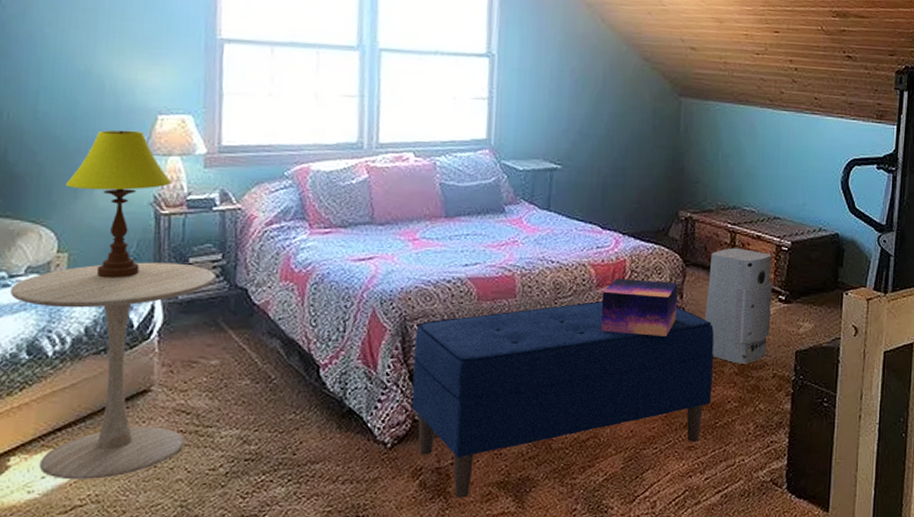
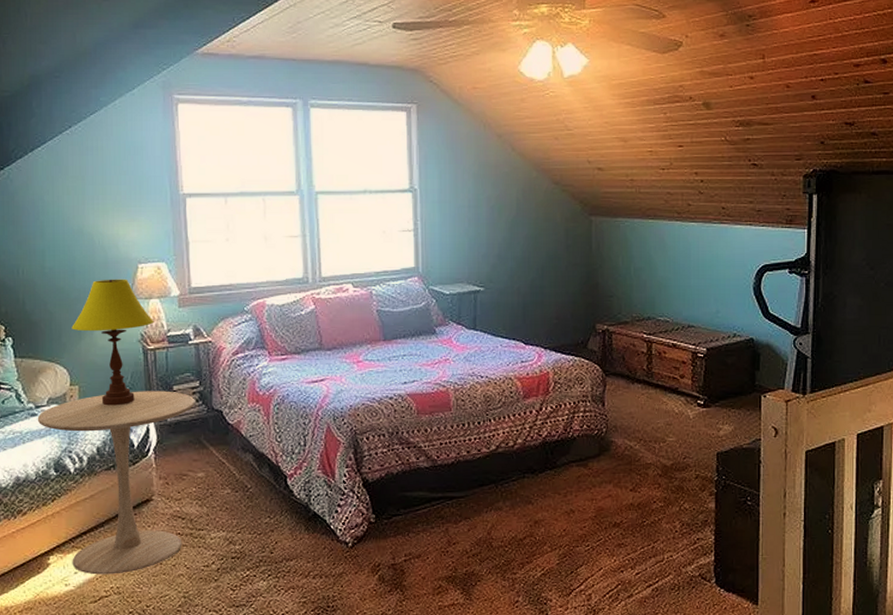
bench: present [411,300,714,498] -> none [365,410,638,591]
decorative box: present [601,279,678,336] -> none [529,390,600,442]
air purifier: present [705,247,772,364] -> none [627,356,690,466]

